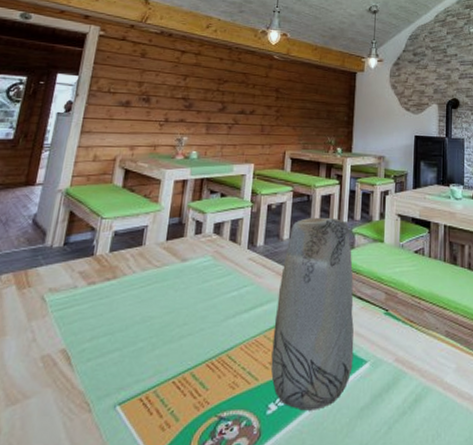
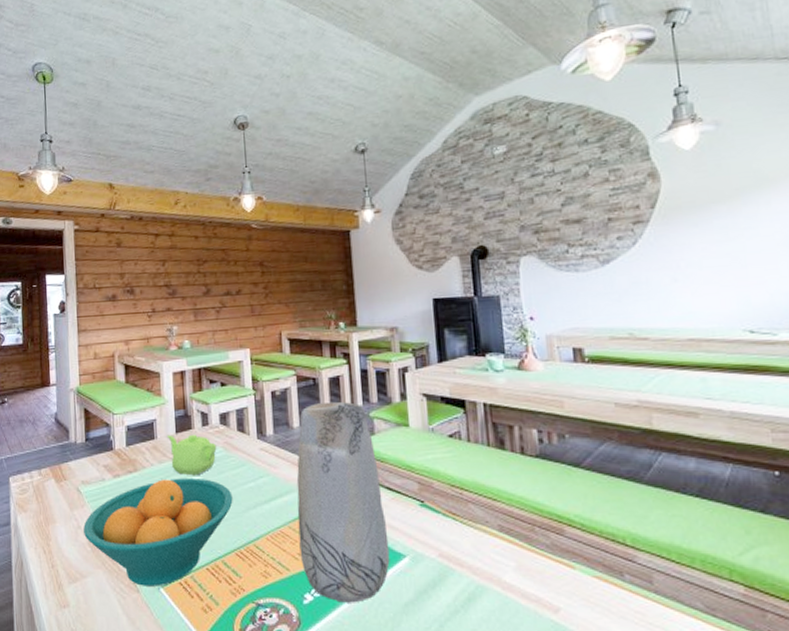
fruit bowl: none [38,286,214,405] -> present [84,477,233,587]
teapot: none [155,242,206,284] -> present [166,434,217,476]

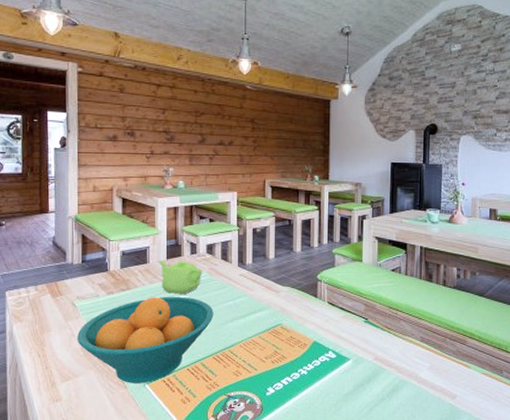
vase: present [296,401,390,603] -> none [267,239,338,394]

